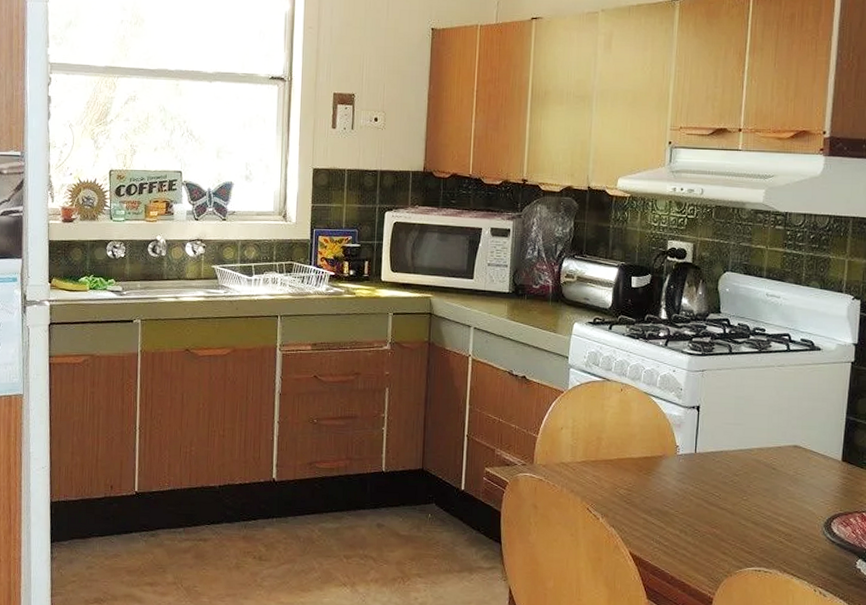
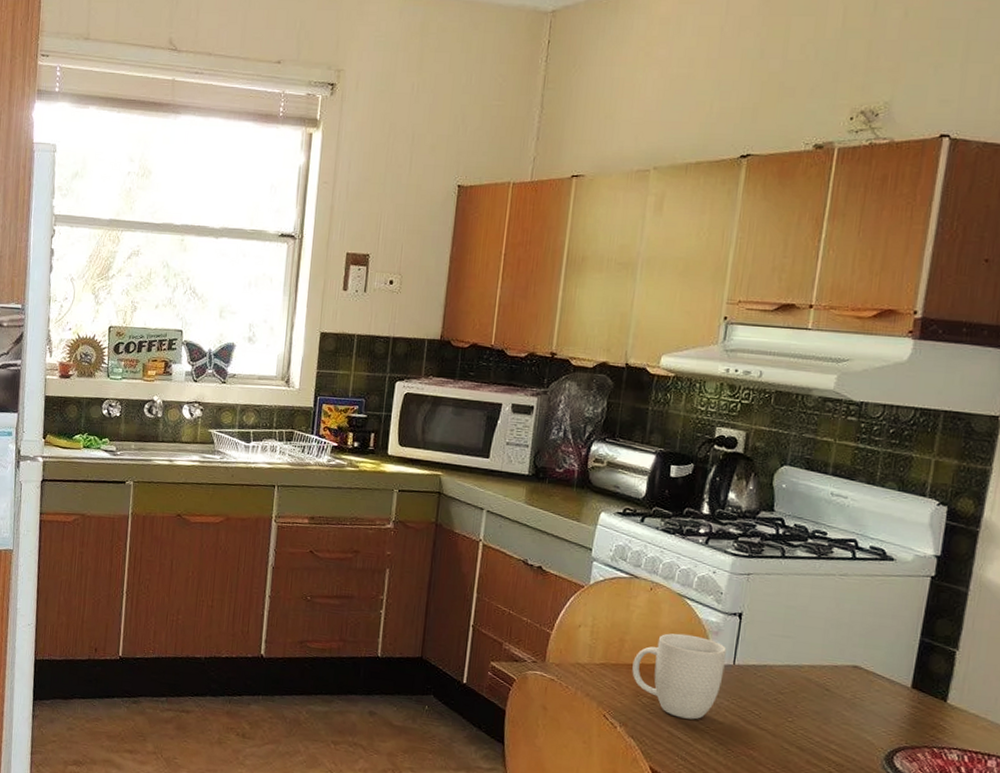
mug: none [609,428,688,506] -> present [632,633,727,720]

